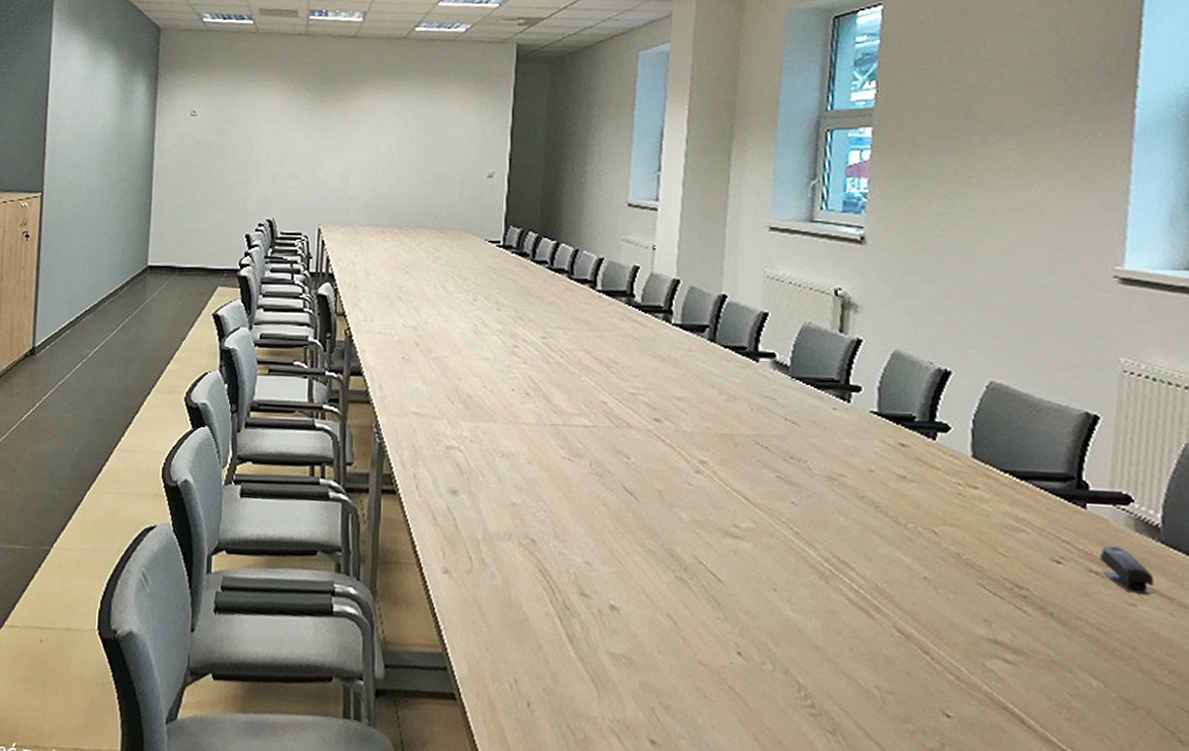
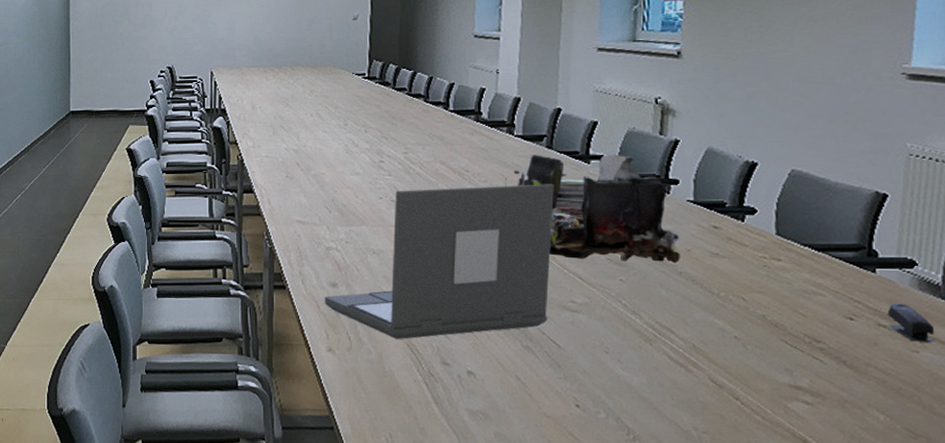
laptop: none [441,382,717,563] -> present [324,184,554,340]
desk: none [660,348,862,486] -> present [505,154,680,264]

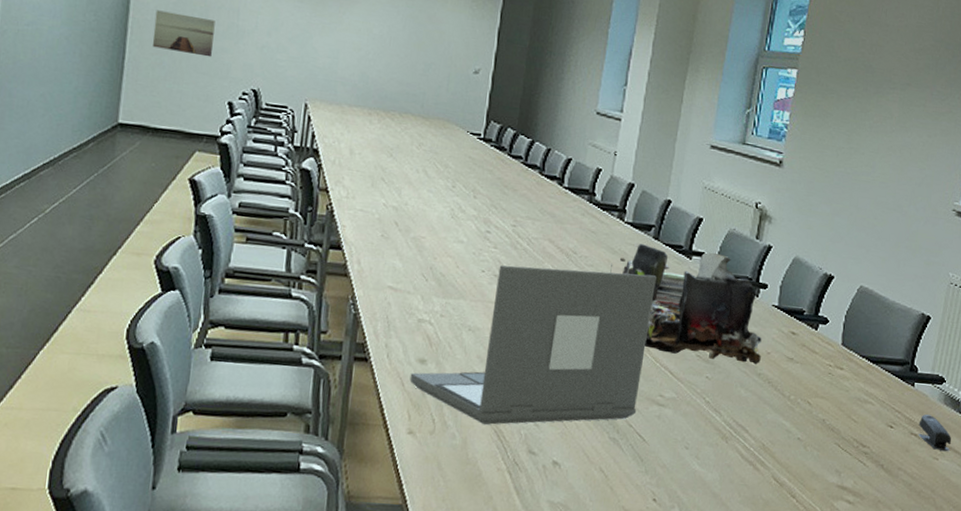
wall art: none [89,15,134,47] -> present [152,10,215,58]

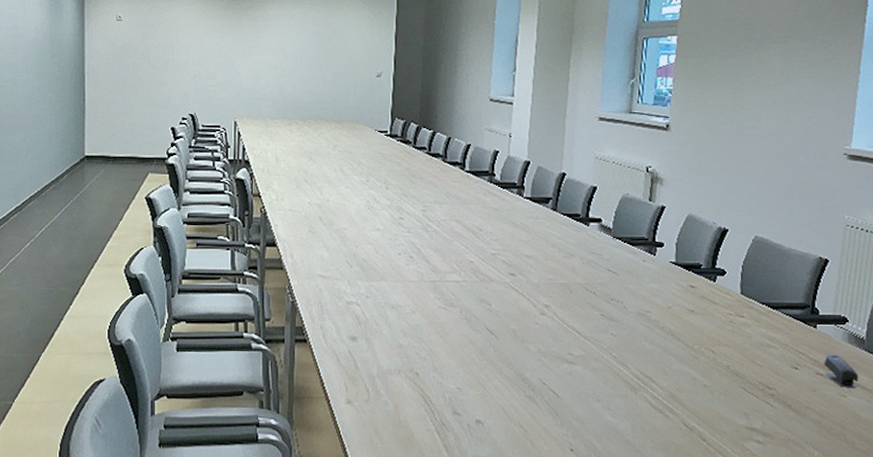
wall art: present [152,10,215,58] -> none [105,55,154,91]
laptop: present [409,265,657,425] -> none [344,244,557,392]
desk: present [610,244,762,365] -> none [514,216,663,319]

